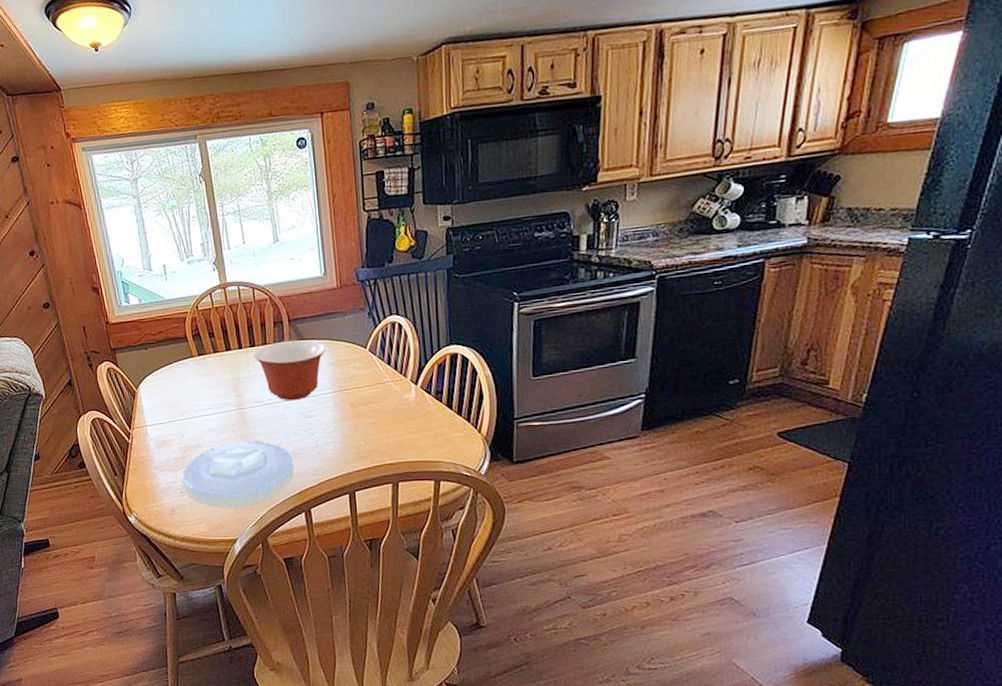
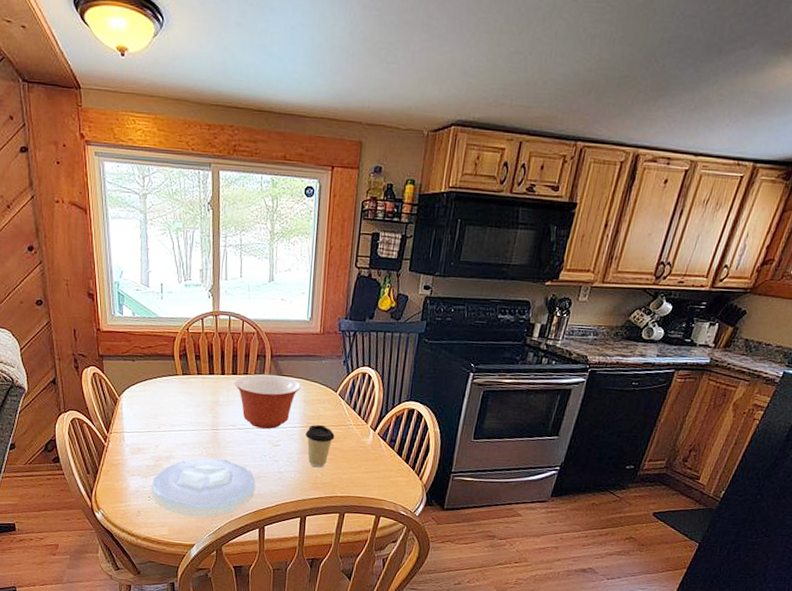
coffee cup: none [339,387,372,435] -> present [305,425,335,468]

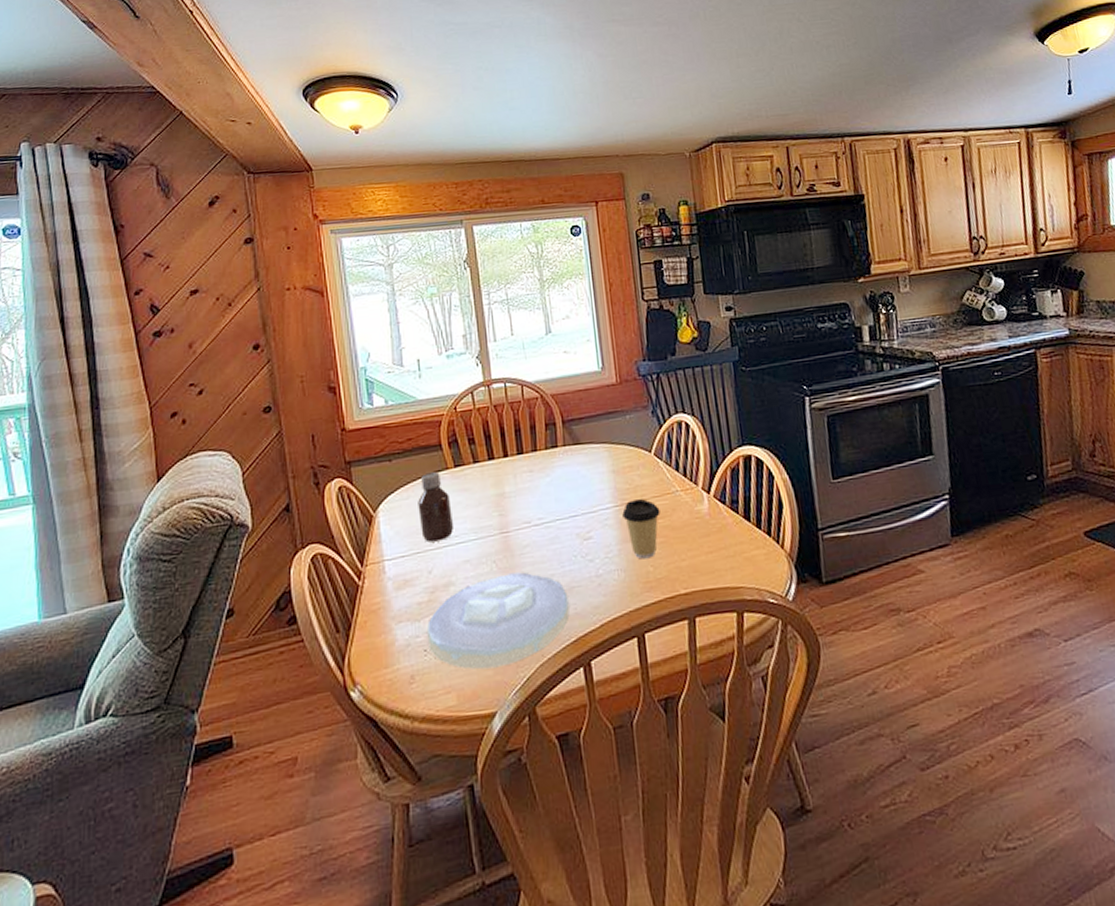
bottle: none [152,375,178,427] -> present [418,472,454,543]
mixing bowl: present [234,373,301,429] -> none [521,444,606,520]

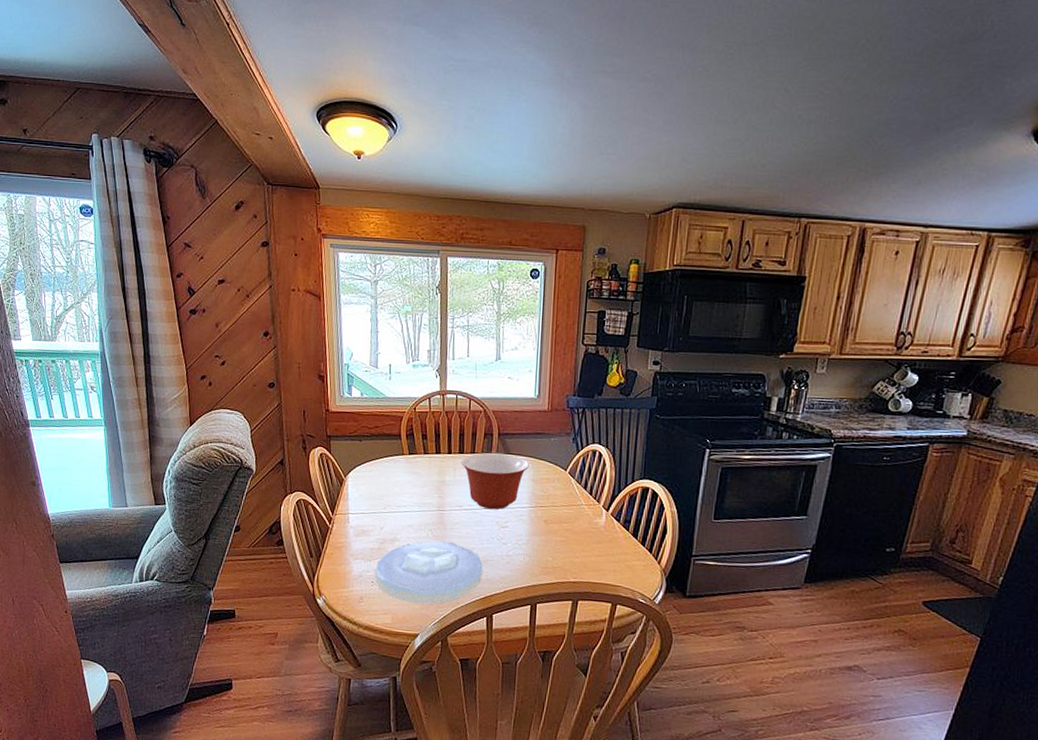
bottle: present [418,472,454,543] -> none [378,455,404,508]
mixing bowl: none [521,444,606,520] -> present [461,452,529,510]
coffee cup: present [622,499,661,560] -> none [535,505,565,551]

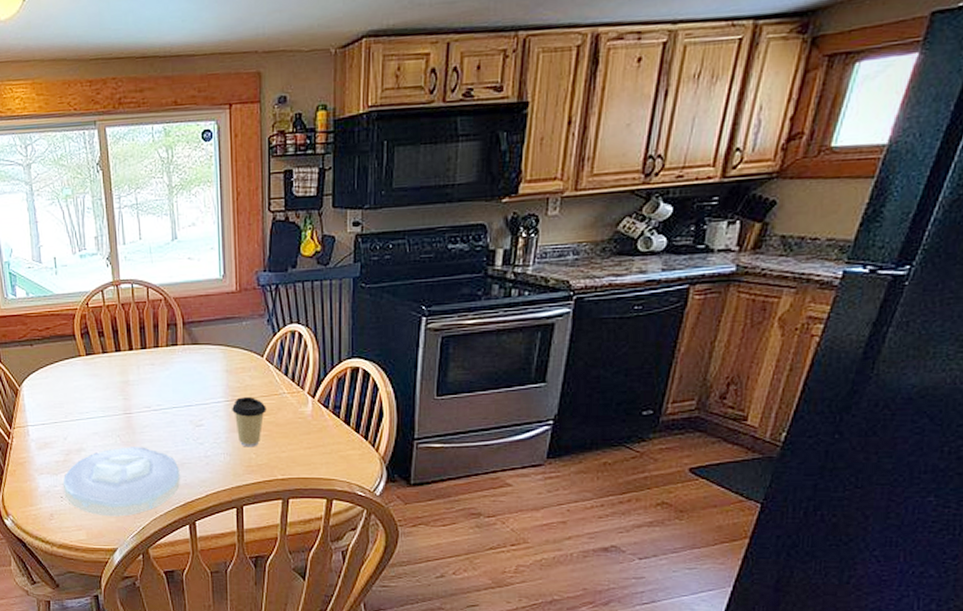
mixing bowl: present [461,452,529,510] -> none [144,344,221,408]
coffee cup: none [535,505,565,551] -> present [232,397,267,447]

